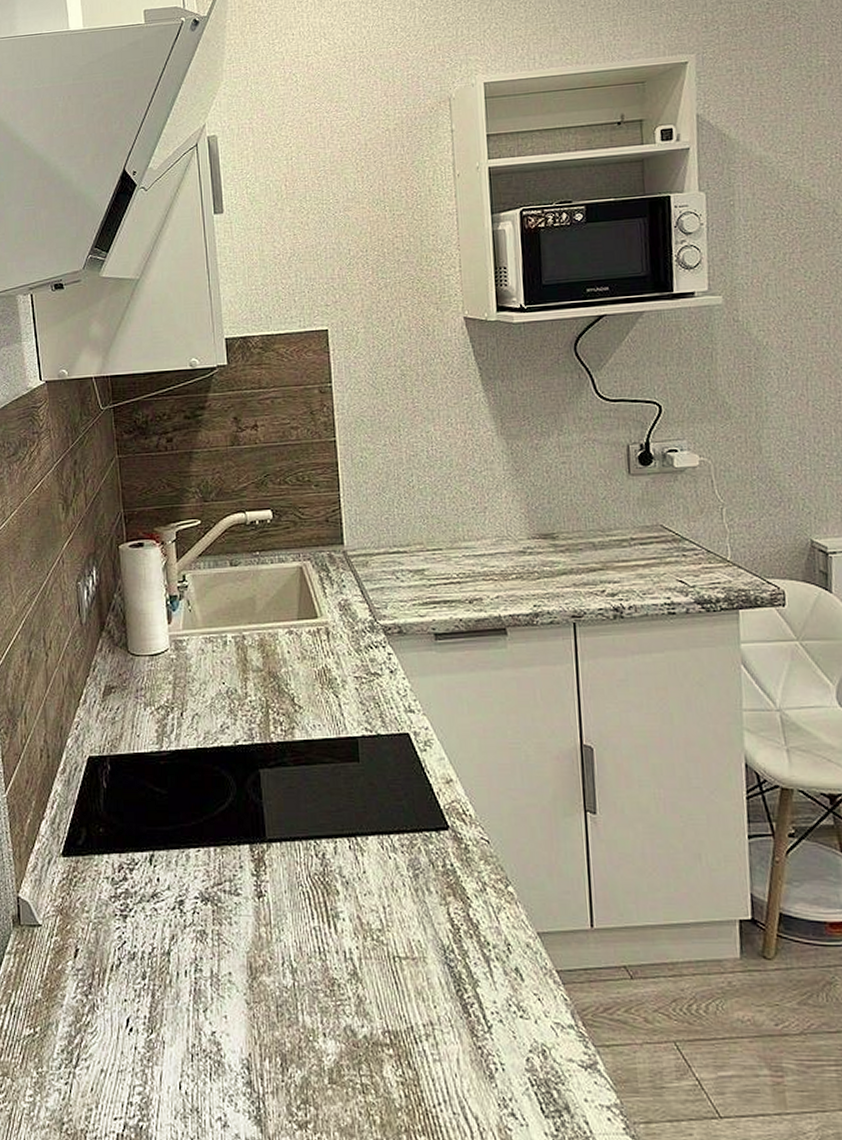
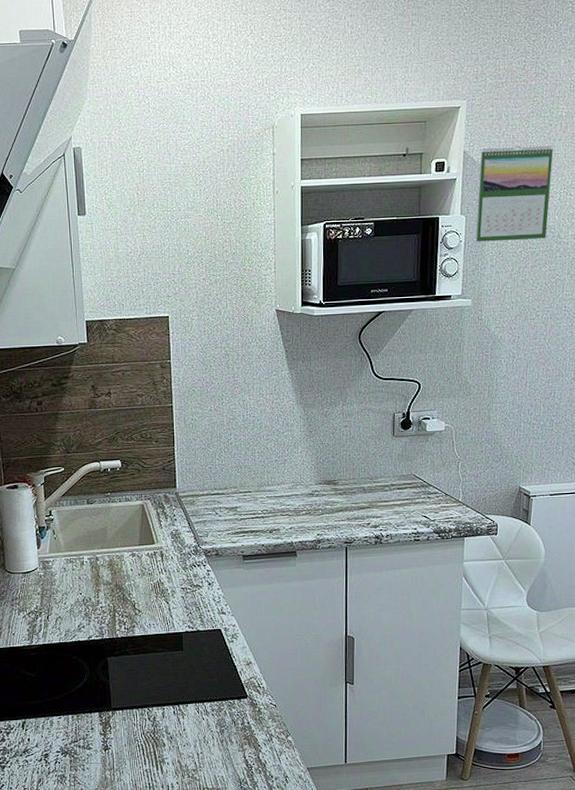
calendar: none [719,102,818,224] -> present [476,145,553,242]

